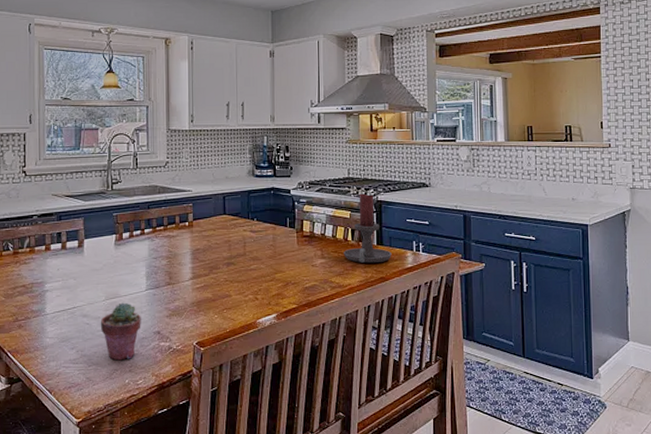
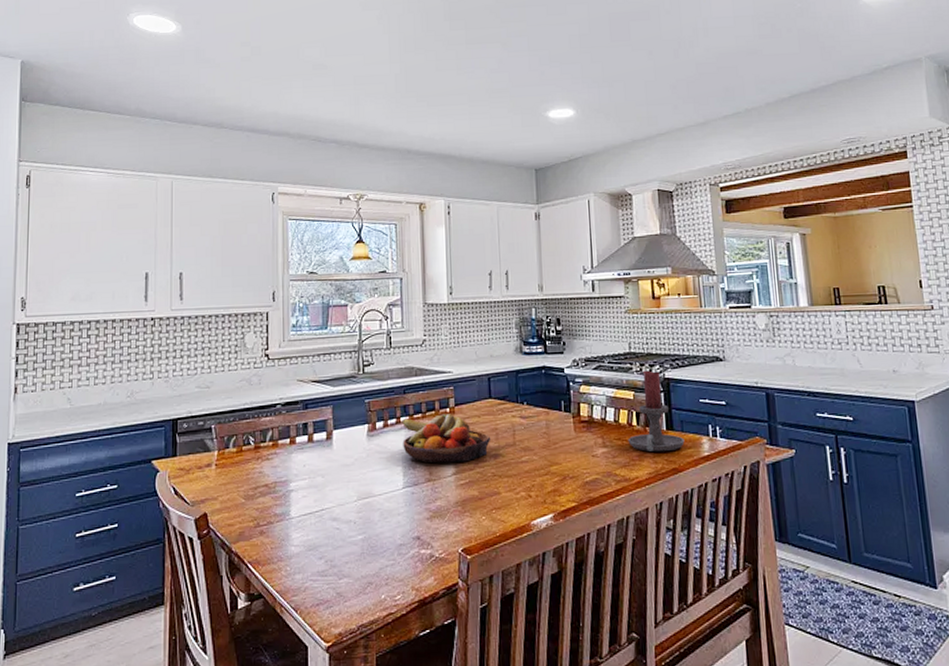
potted succulent: present [100,302,141,361] -> none [351,503,399,572]
fruit bowl: none [146,227,225,270] -> present [402,414,491,463]

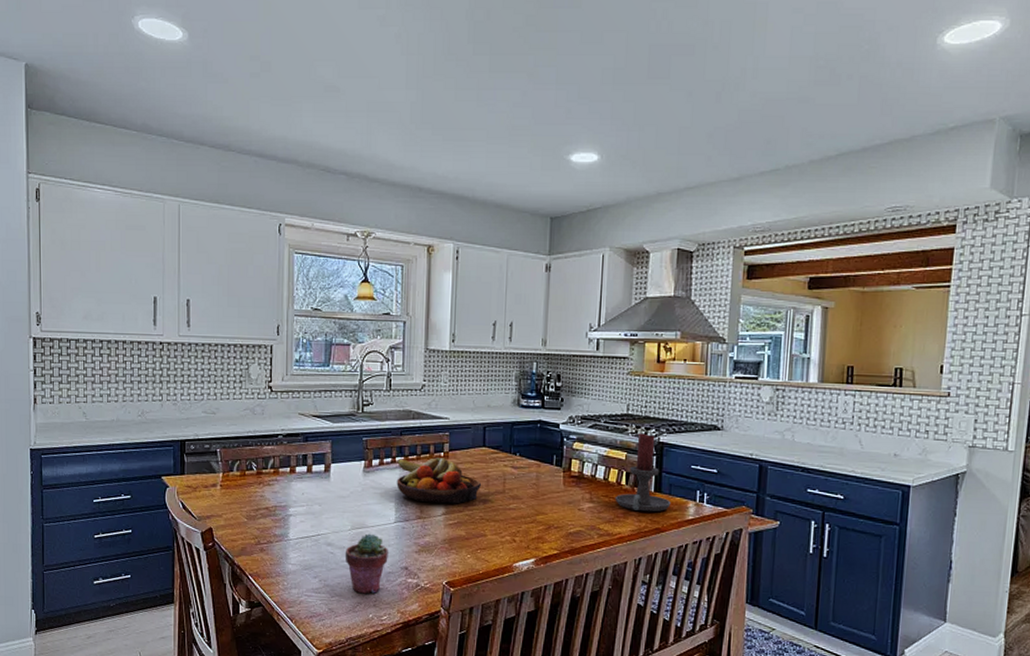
potted succulent: none [351,503,399,572] -> present [345,533,388,594]

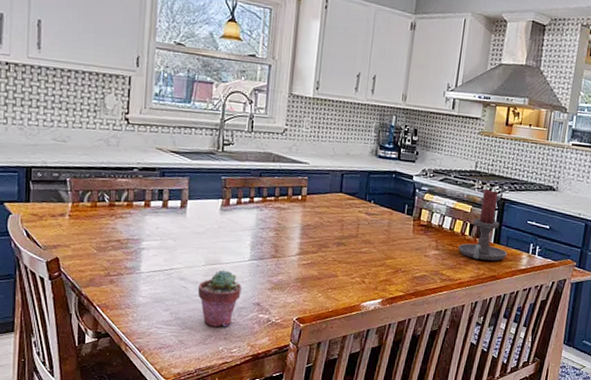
fruit bowl: present [396,457,482,504] -> none [253,199,337,246]

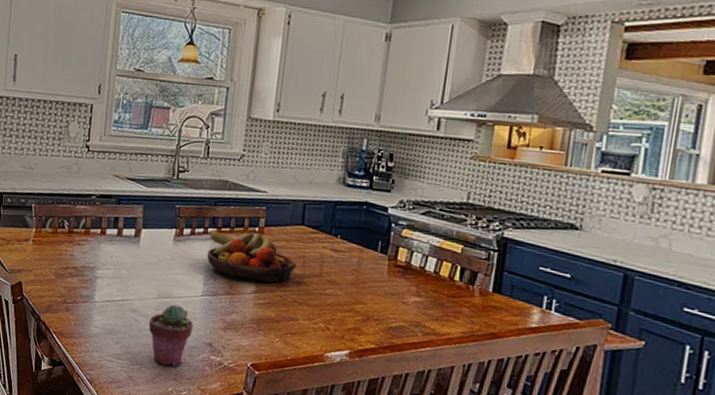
fruit bowl: none [253,199,337,246] -> present [207,230,297,283]
candle holder: present [458,189,507,261] -> none [445,225,512,315]

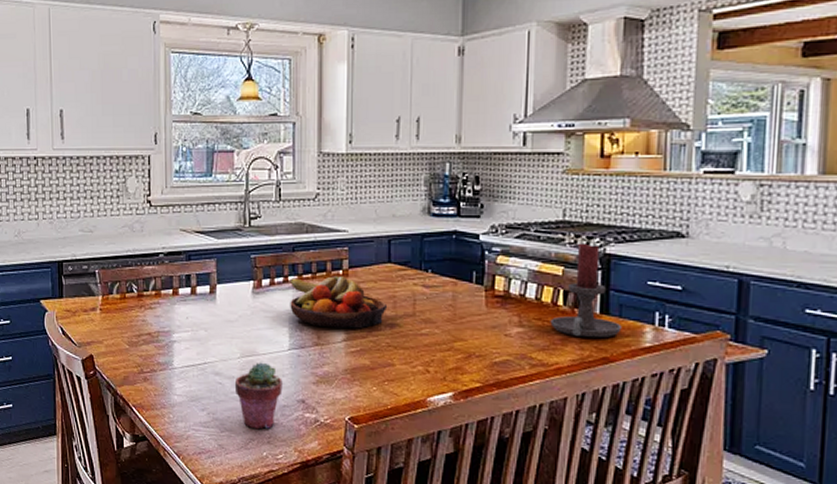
candle holder: none [445,225,512,315] -> present [550,243,622,338]

